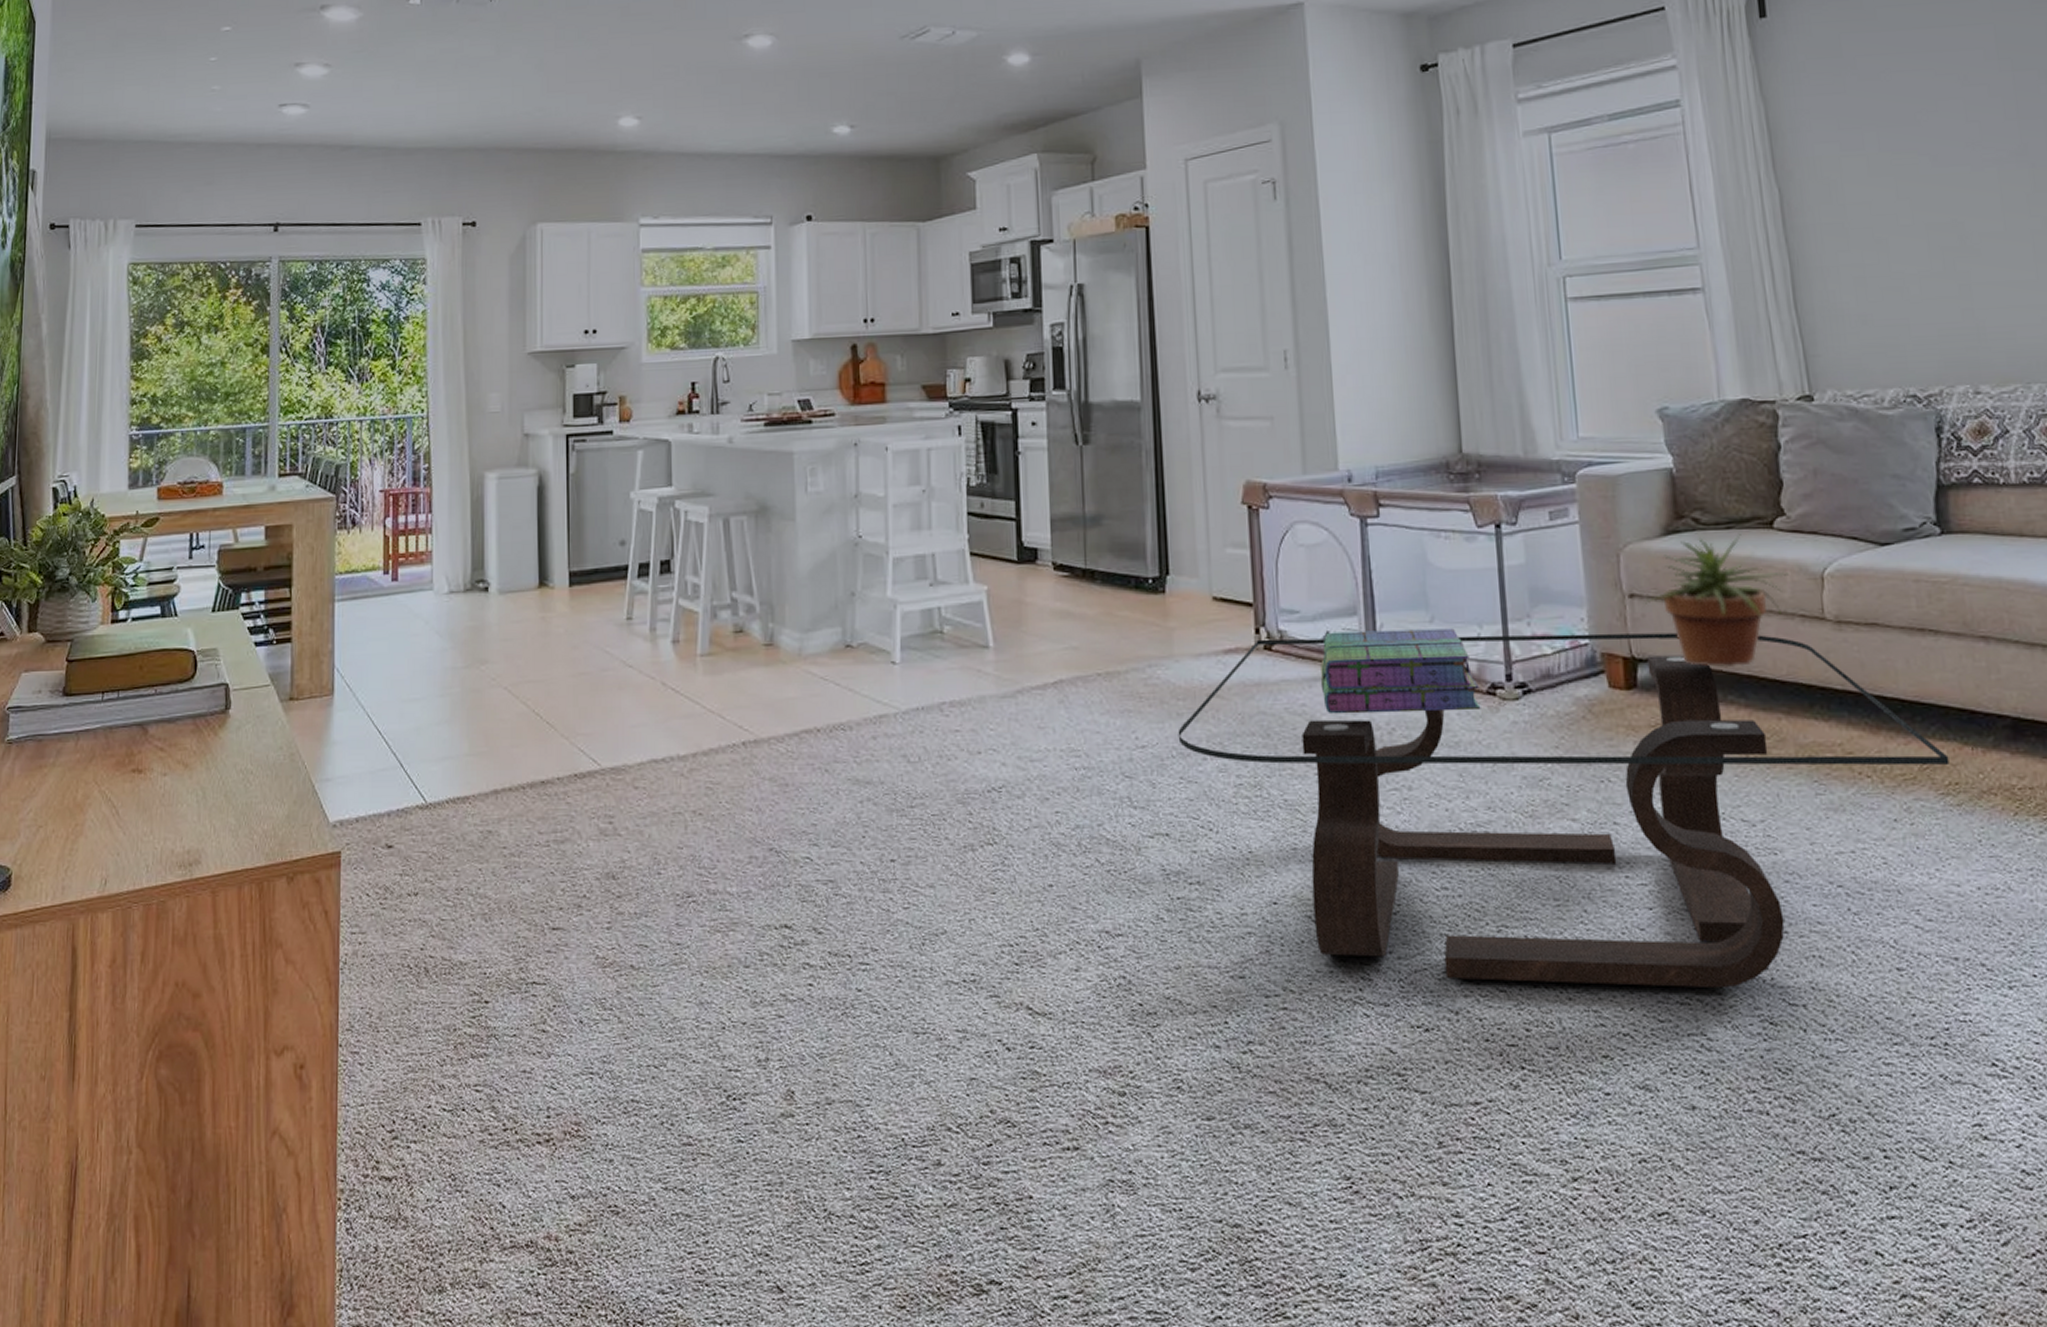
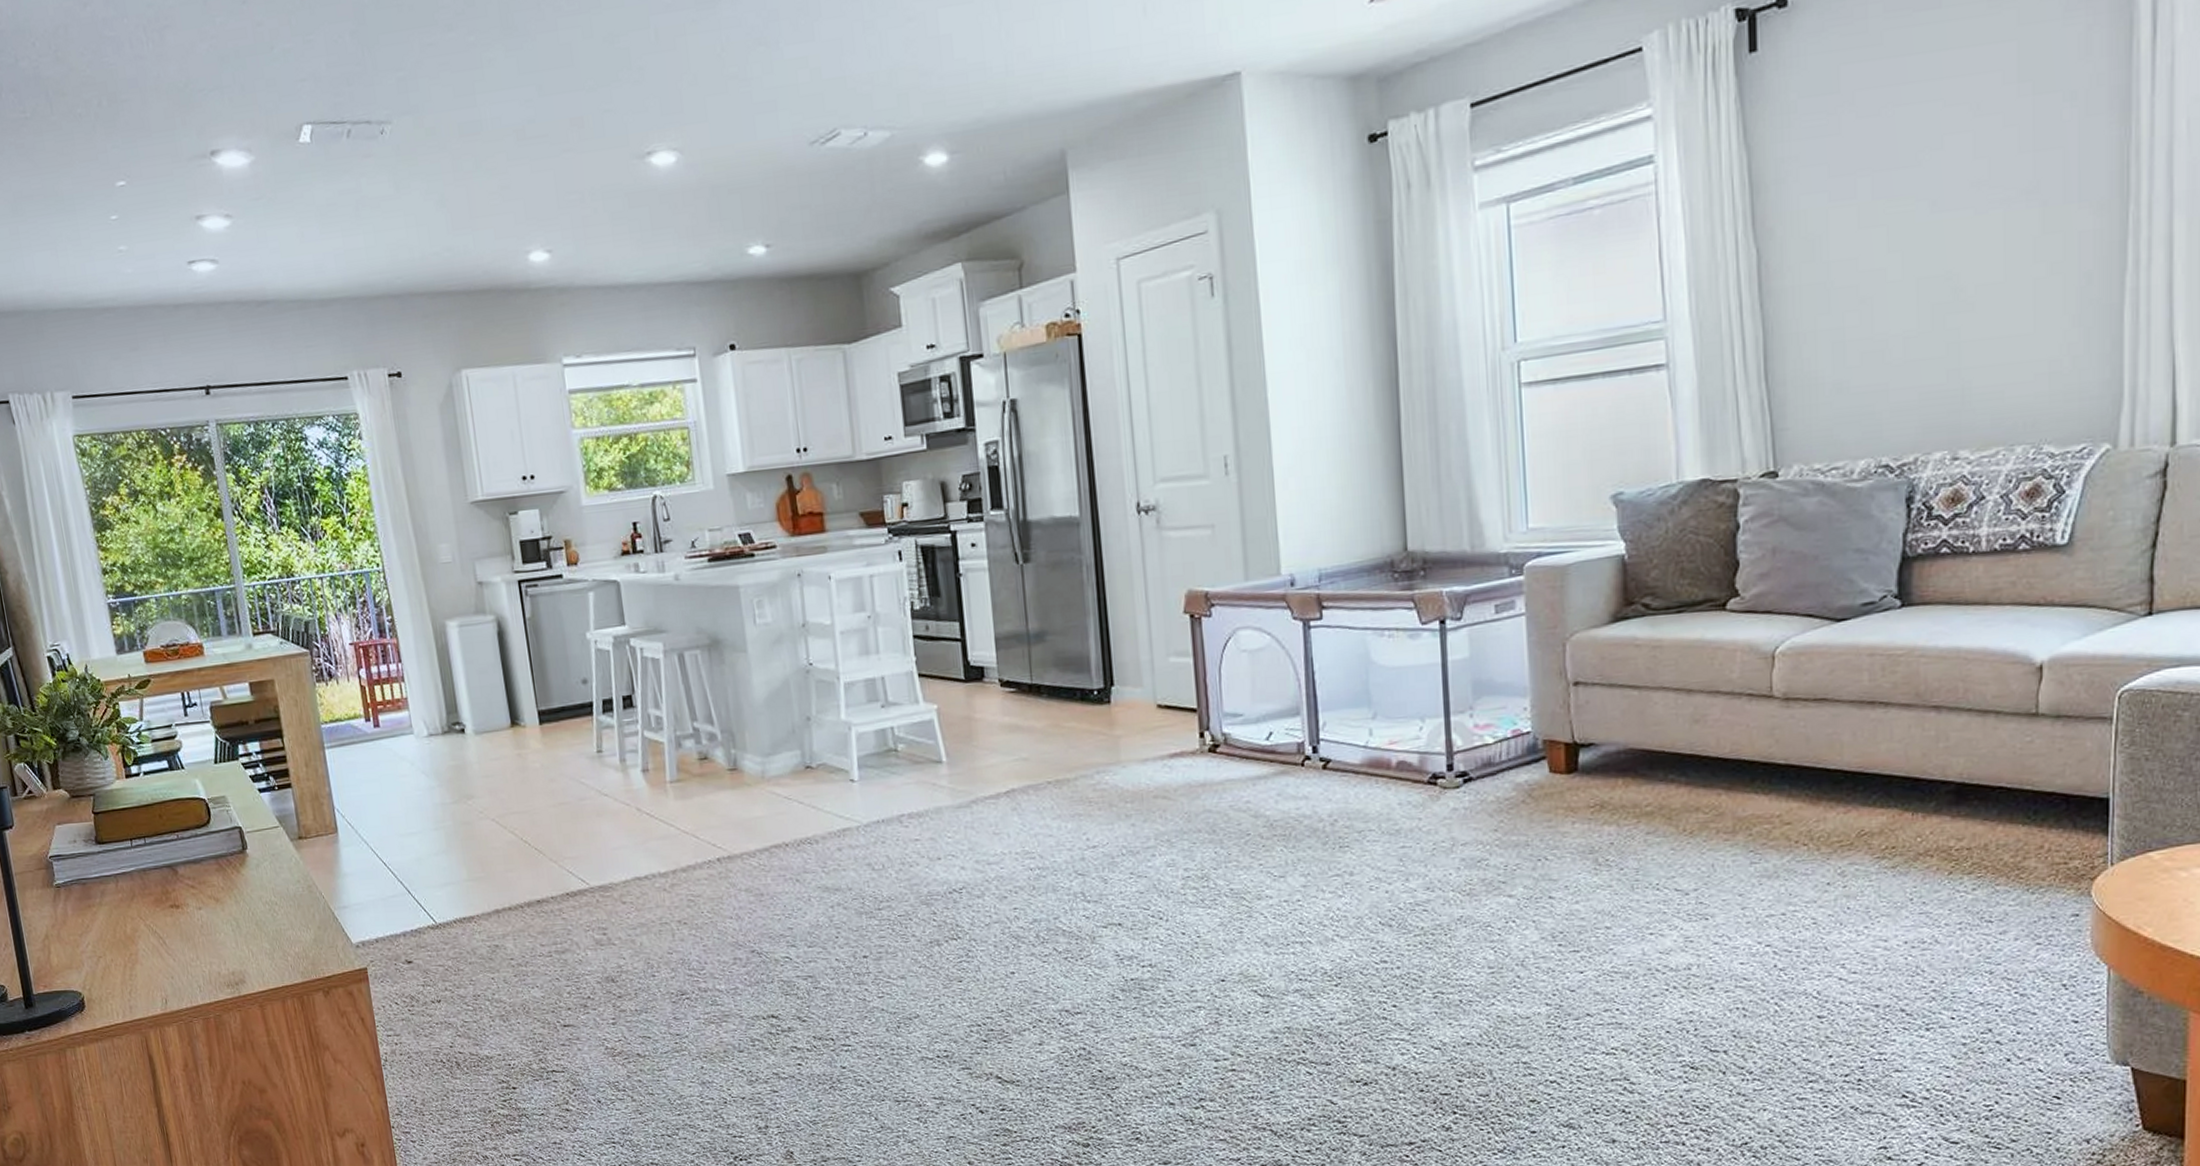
coffee table: present [1178,632,1950,989] -> none [1127,715,1888,1040]
stack of books: present [1320,628,1481,714] -> none [1264,723,1422,810]
potted plant: present [1644,533,1789,668] -> none [1588,616,1739,749]

